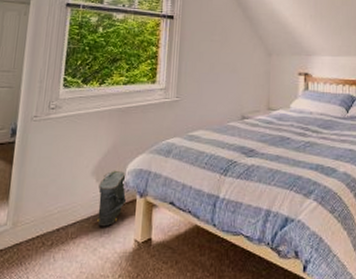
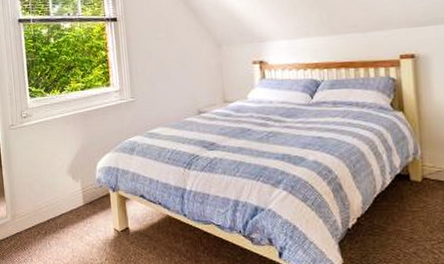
bag: present [97,170,127,227] -> none [75,168,102,218]

